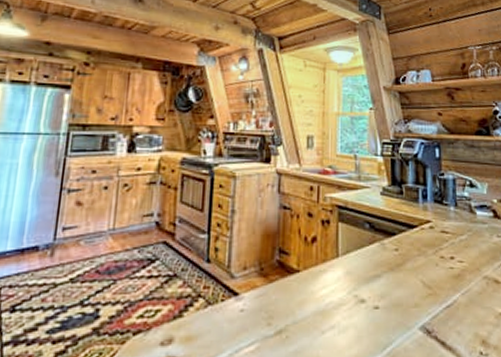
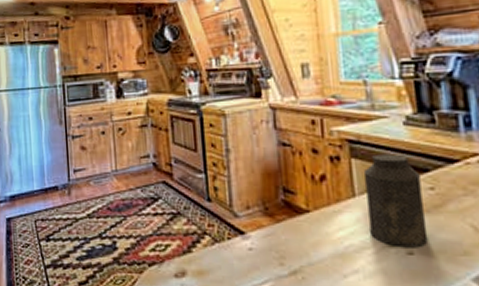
canister: none [347,219,391,301] -> present [364,154,429,247]

